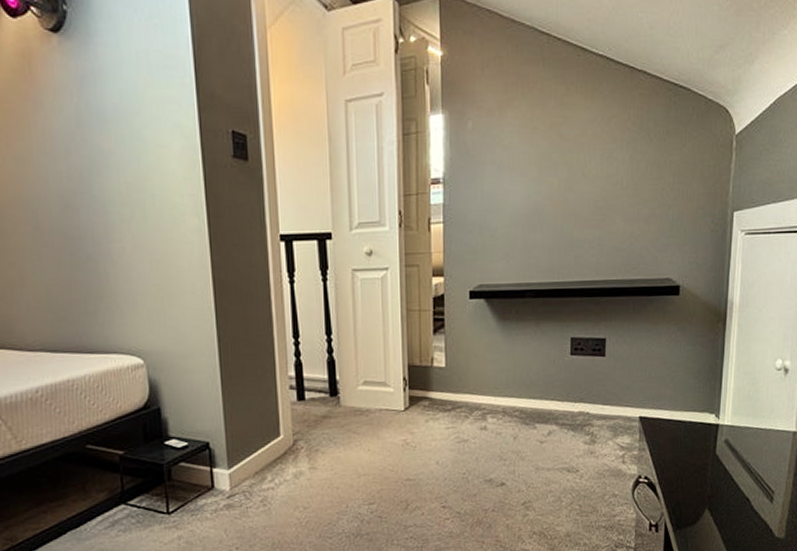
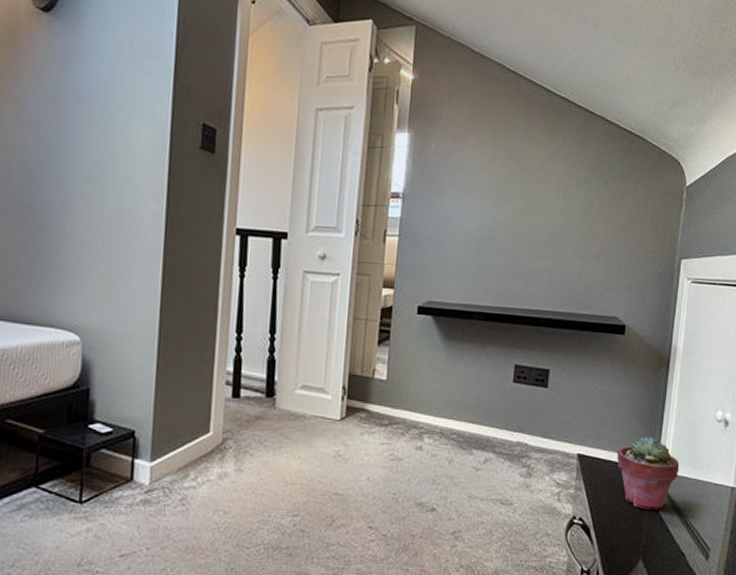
potted succulent: none [678,392,741,462] -> present [617,436,680,510]

